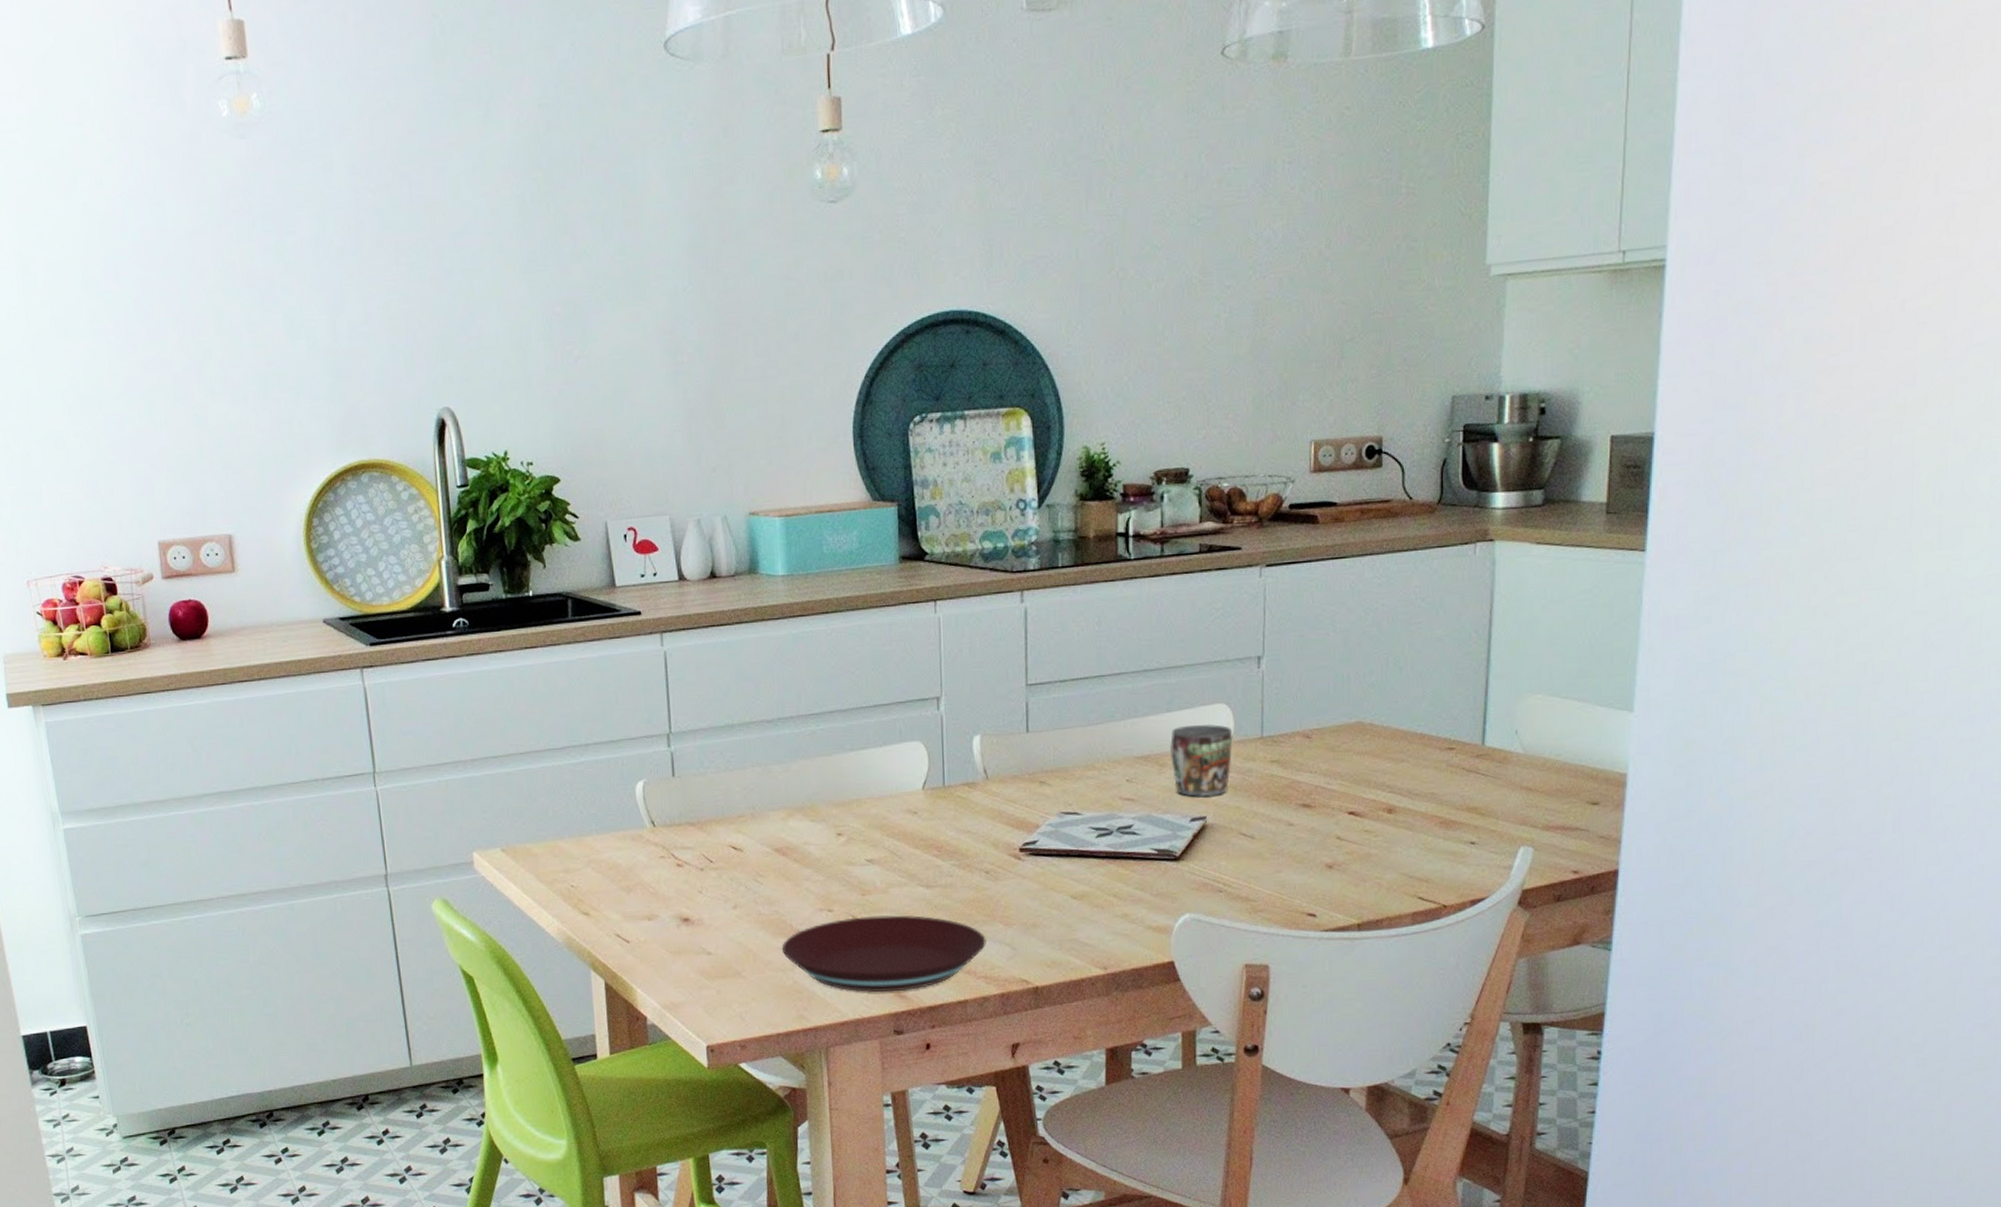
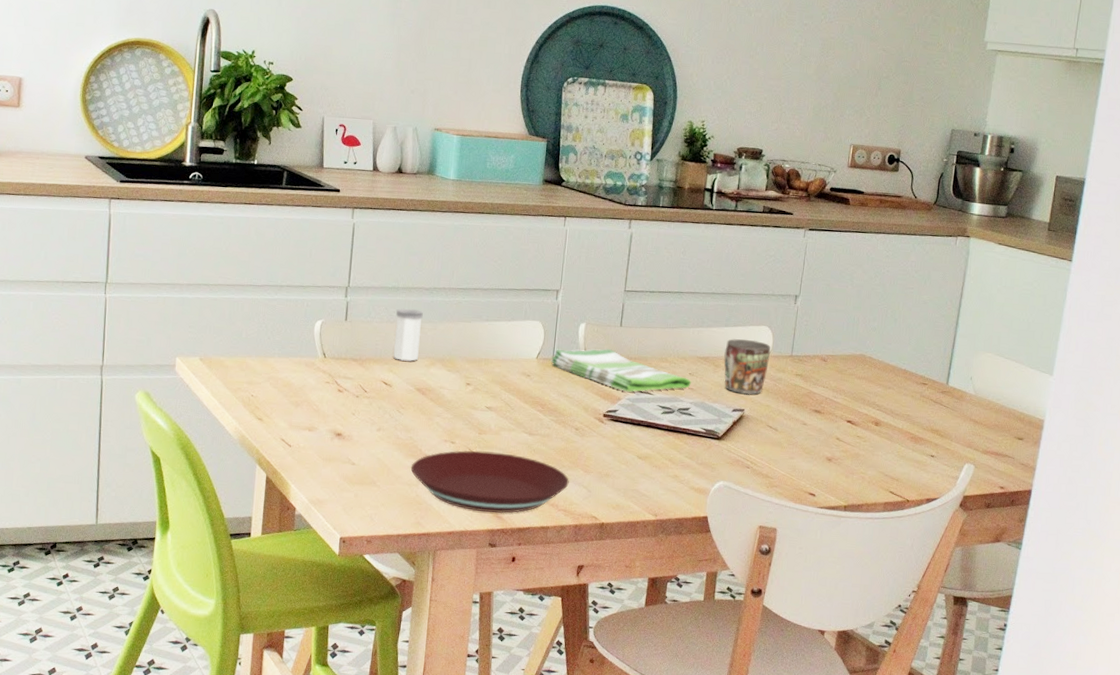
salt shaker: none [735,748,771,817] -> present [394,308,423,361]
dish towel: none [941,762,1130,816] -> present [550,348,691,392]

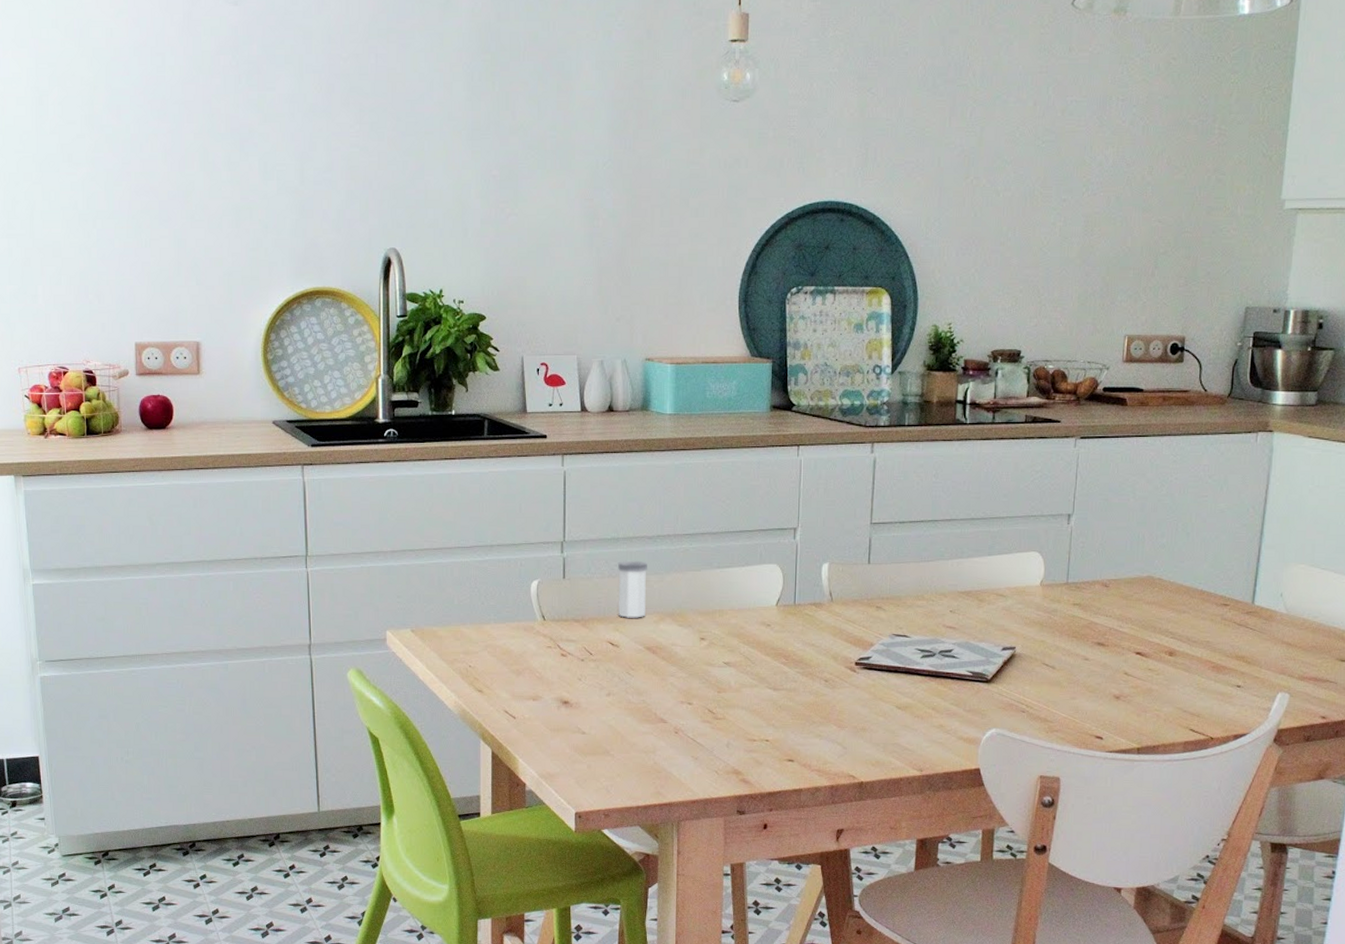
plate: present [410,450,569,514] -> none [646,711,821,778]
dish towel: present [550,348,691,392] -> none [792,589,953,636]
mug: present [724,339,771,395] -> none [989,569,1042,631]

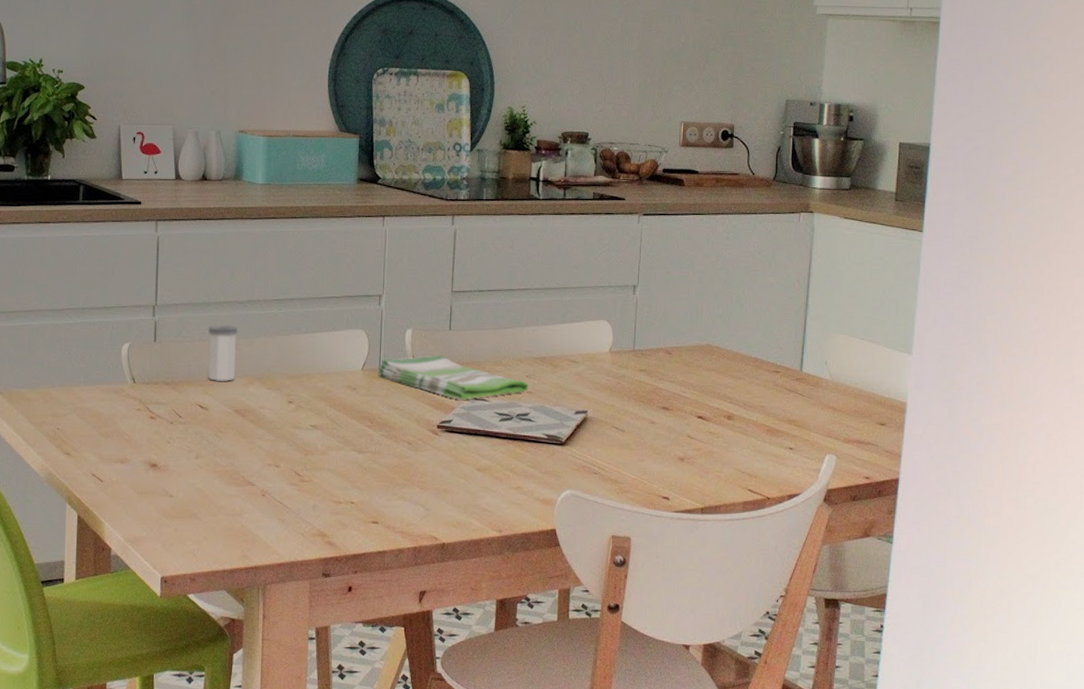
dish towel: none [792,589,953,636] -> present [377,354,529,400]

